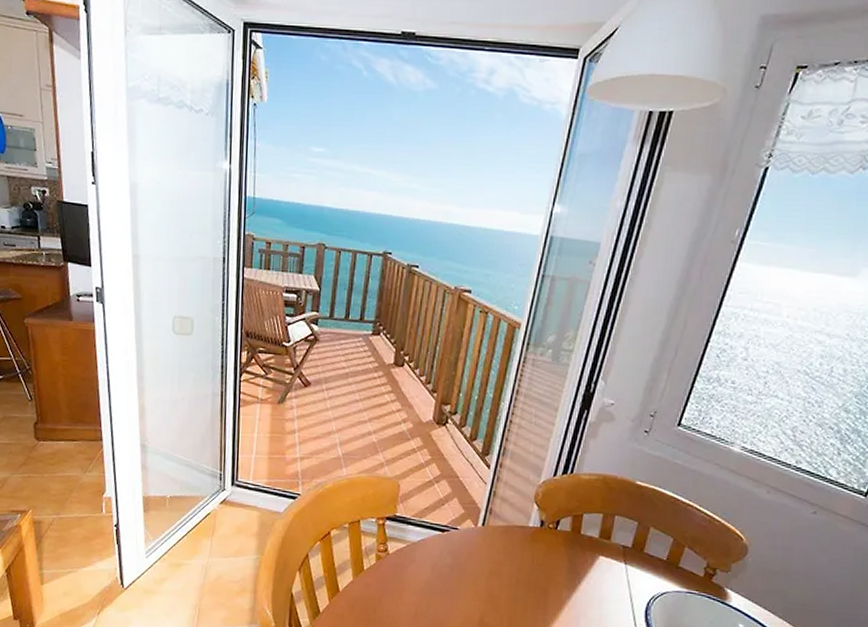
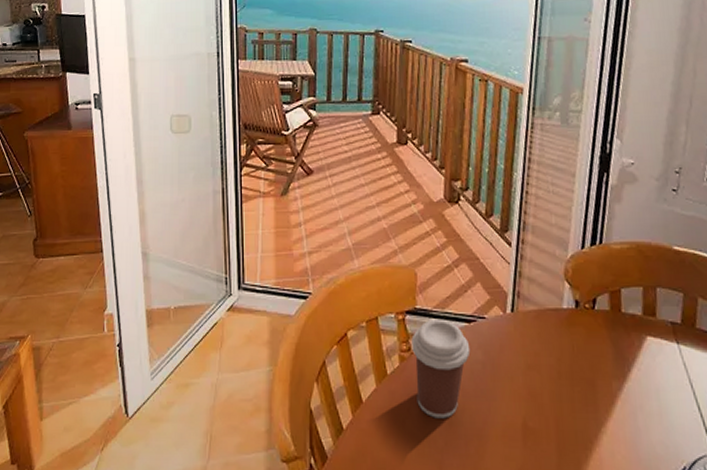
coffee cup: none [388,526,441,610] -> present [411,318,471,419]

